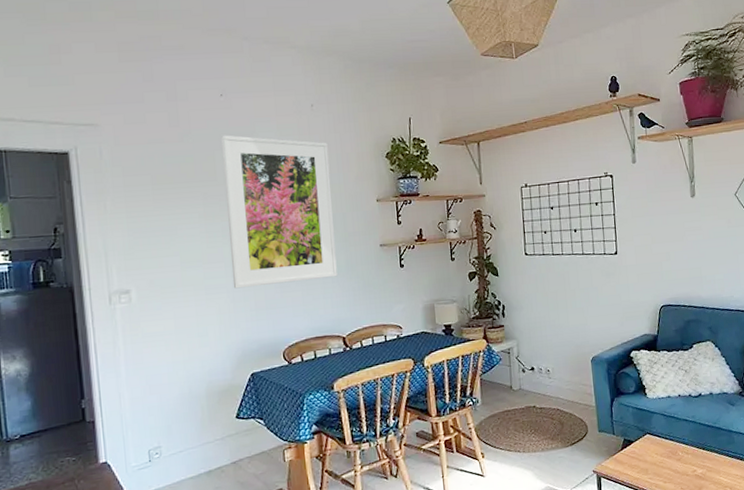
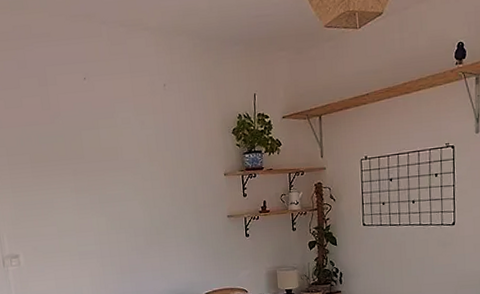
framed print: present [221,135,338,289] -> none [86,116,190,255]

